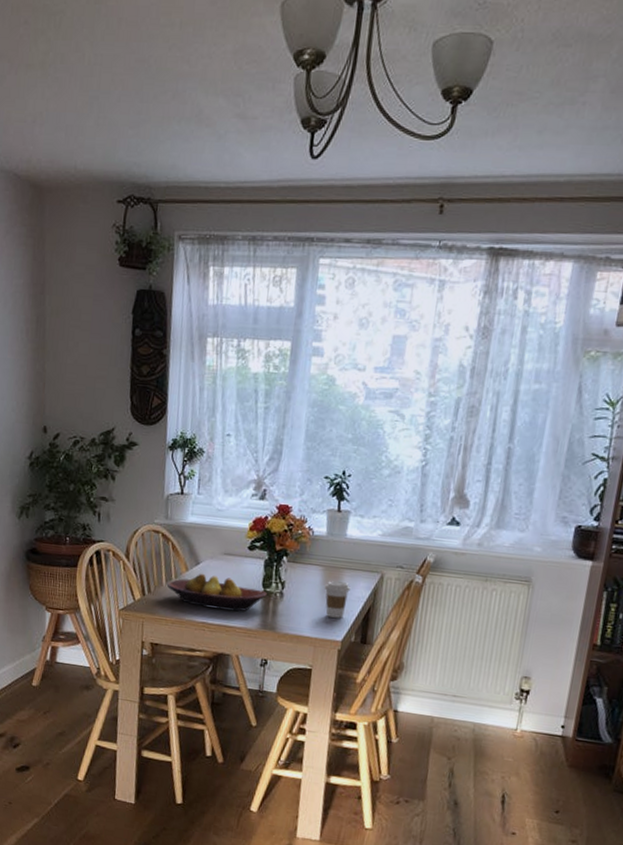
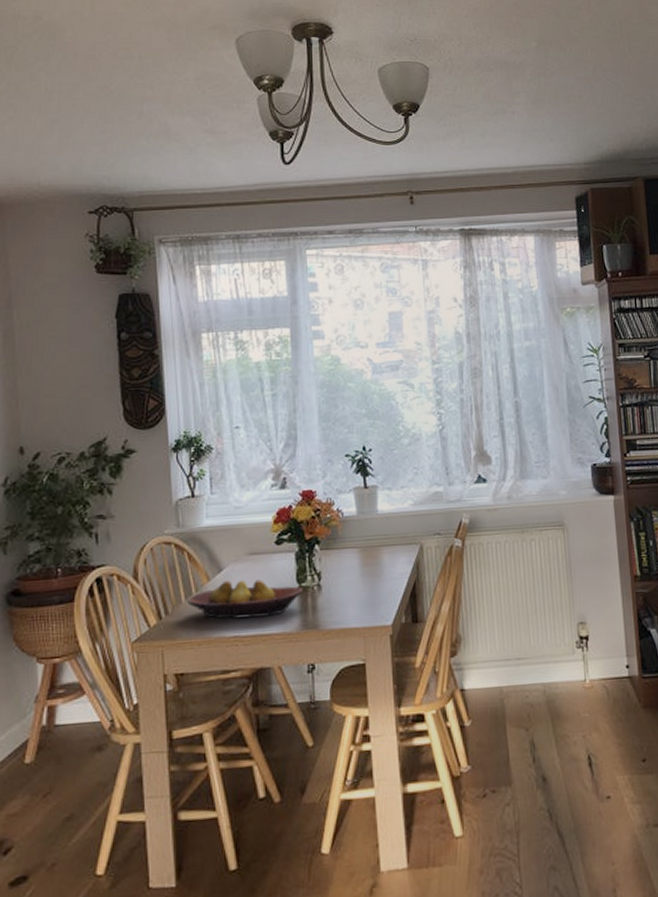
coffee cup: present [324,581,351,618] -> none [364,560,391,601]

